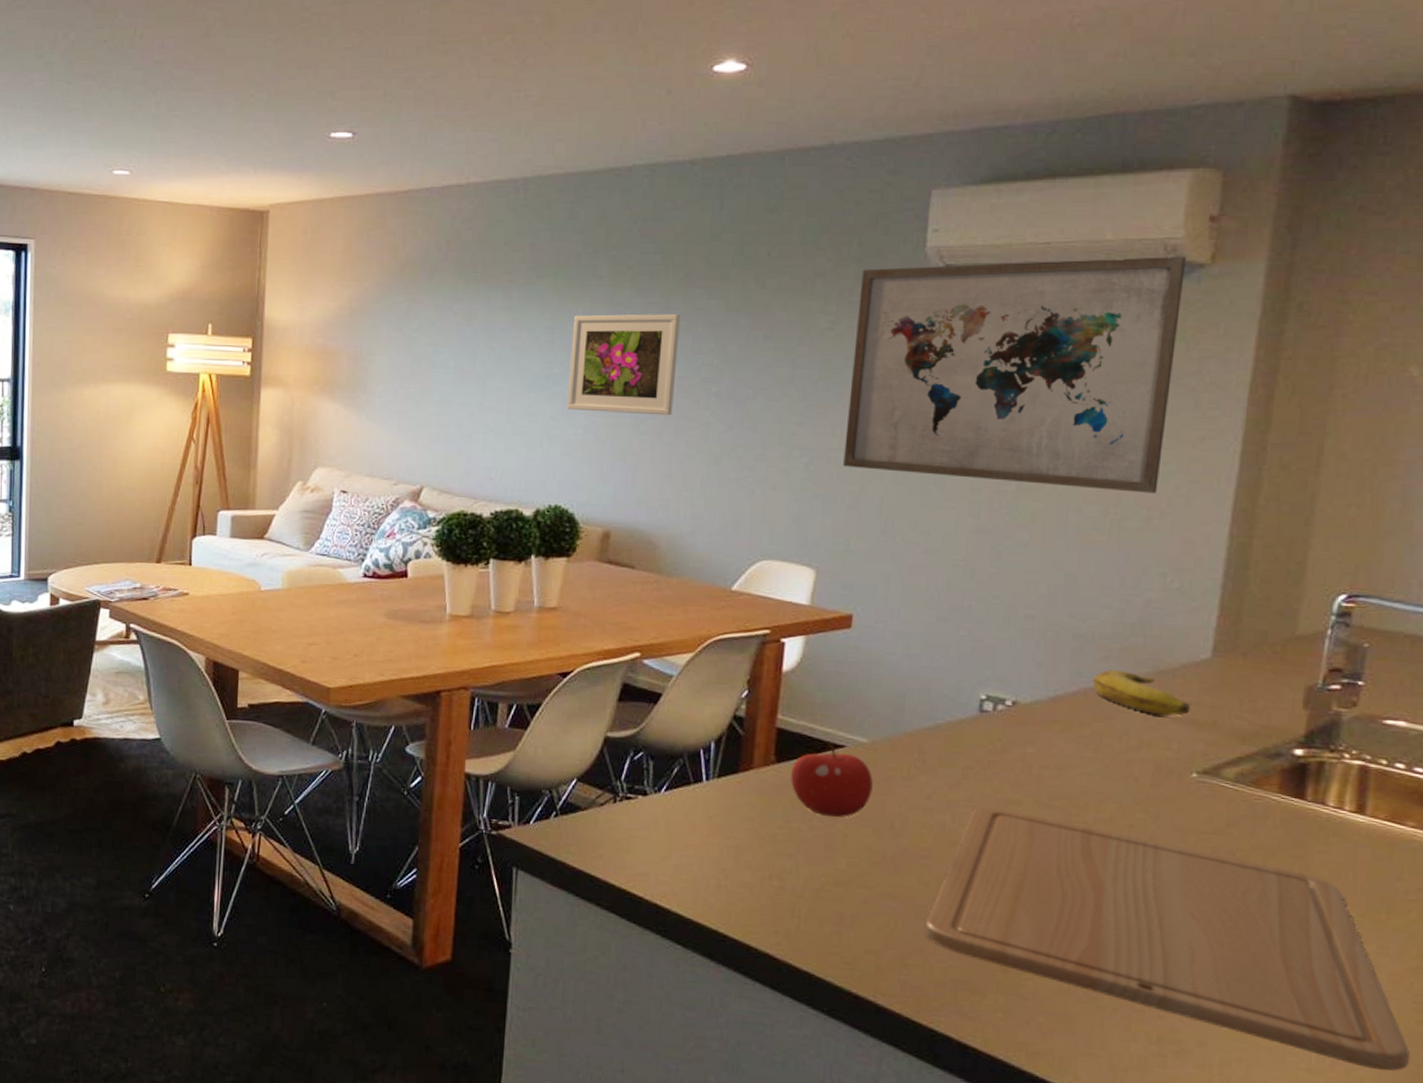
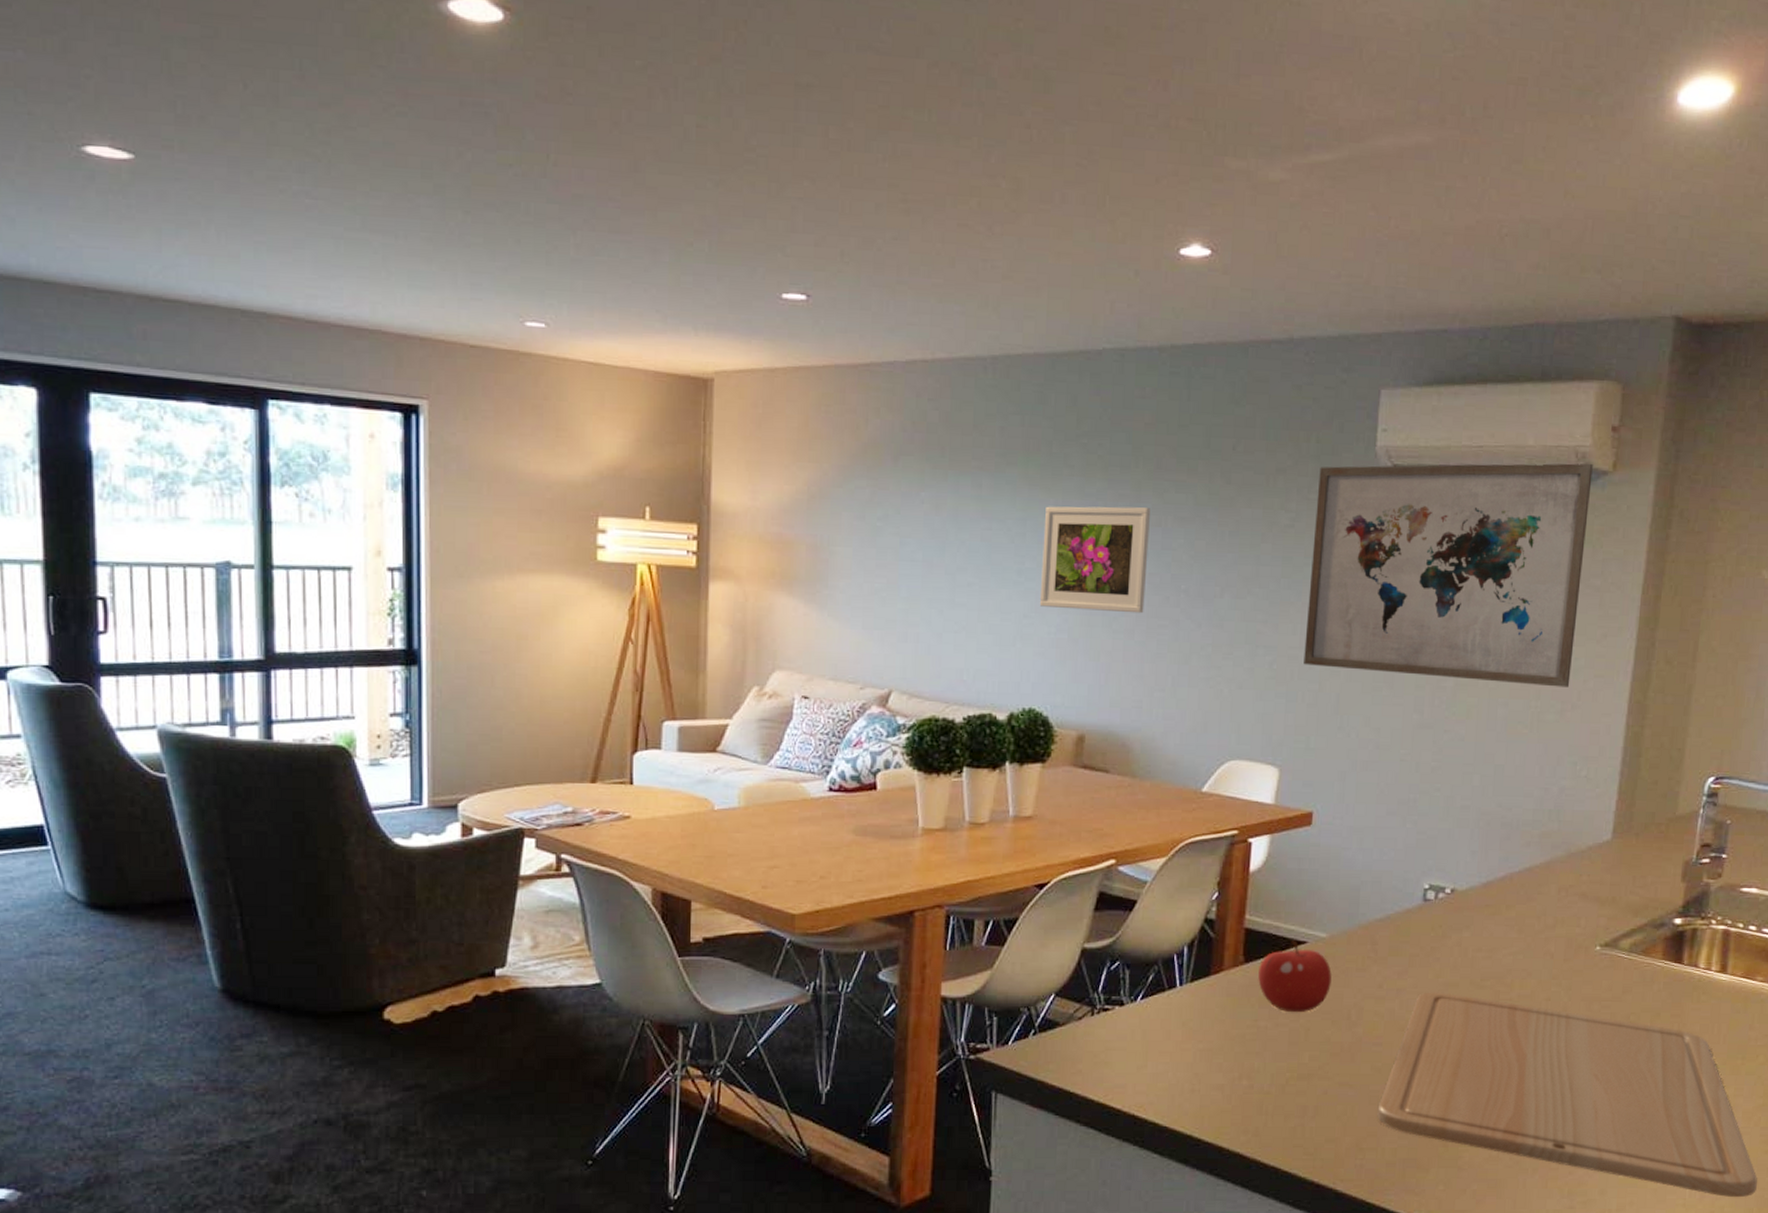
banana: present [1092,670,1191,716] -> none [1517,854,1596,895]

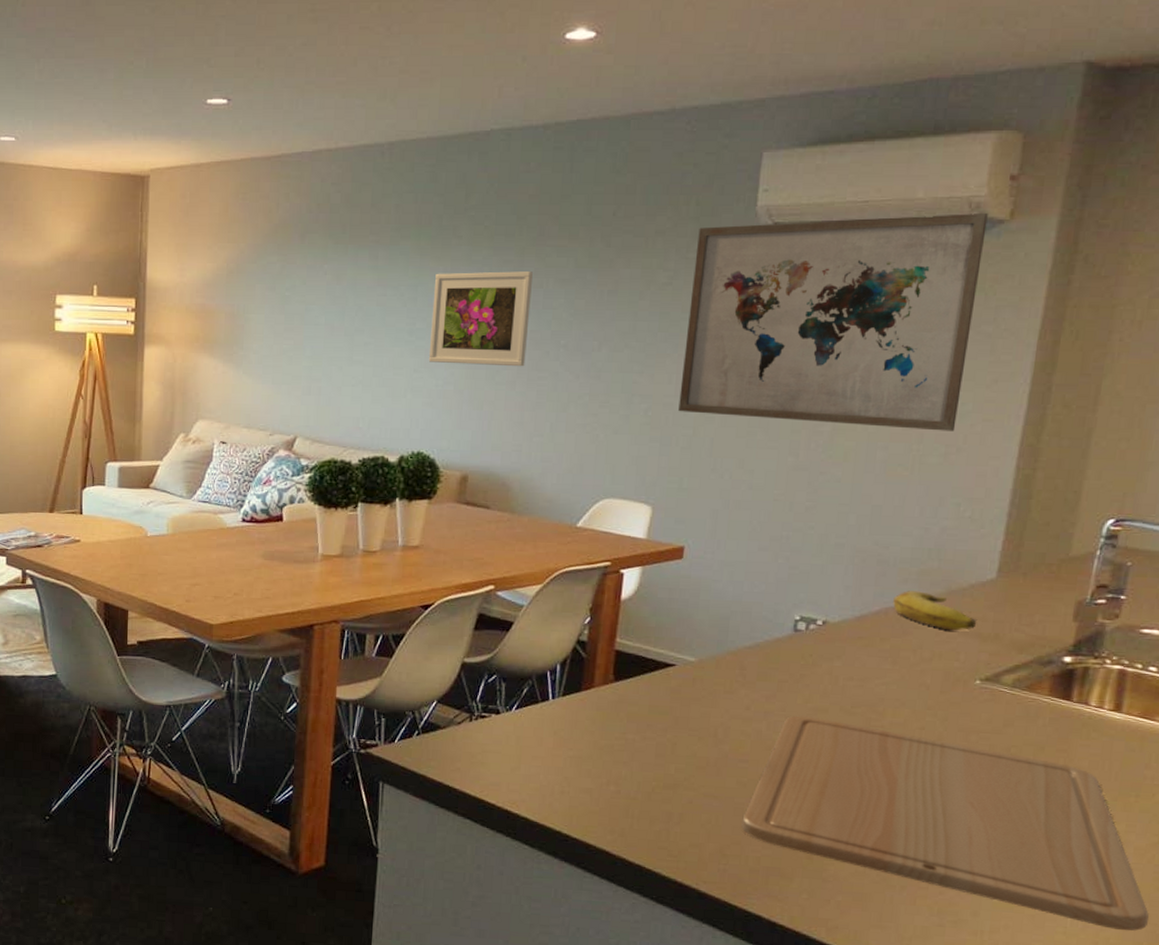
fruit: present [1258,940,1332,1013] -> none [627,663,699,729]
banana: none [1517,854,1596,895] -> present [893,591,977,631]

